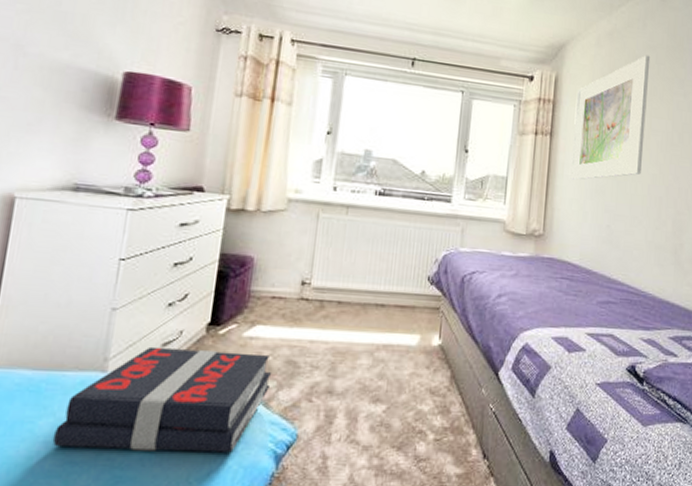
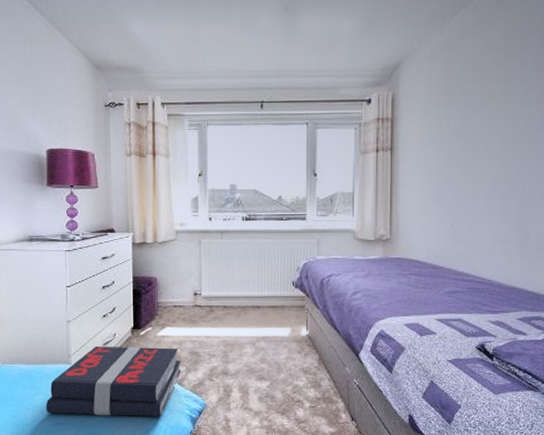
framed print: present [570,55,651,180] -> none [412,59,488,187]

